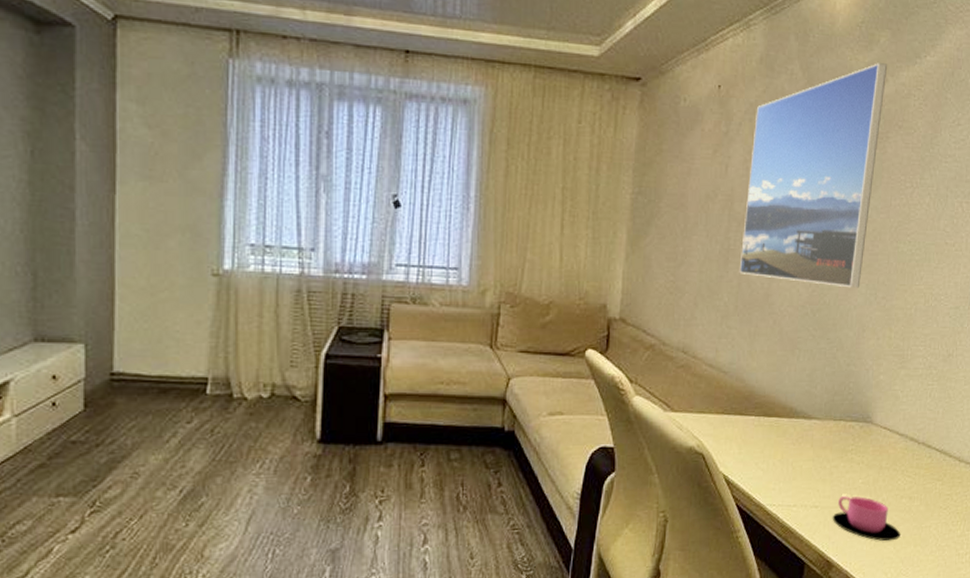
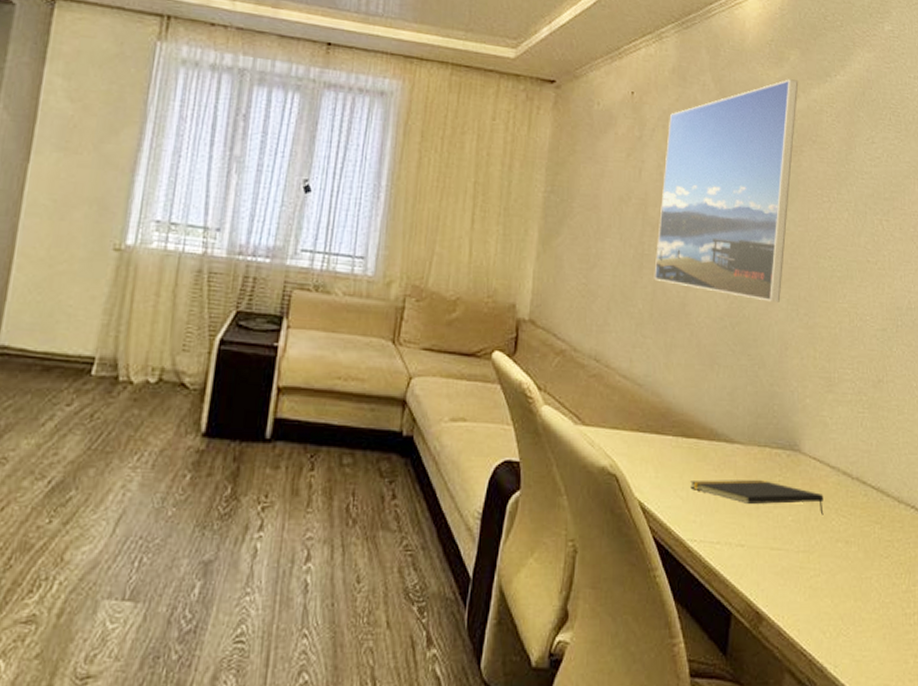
notepad: none [771,449,892,477] -> present [690,479,824,515]
cup: present [832,496,901,542] -> none [760,535,838,593]

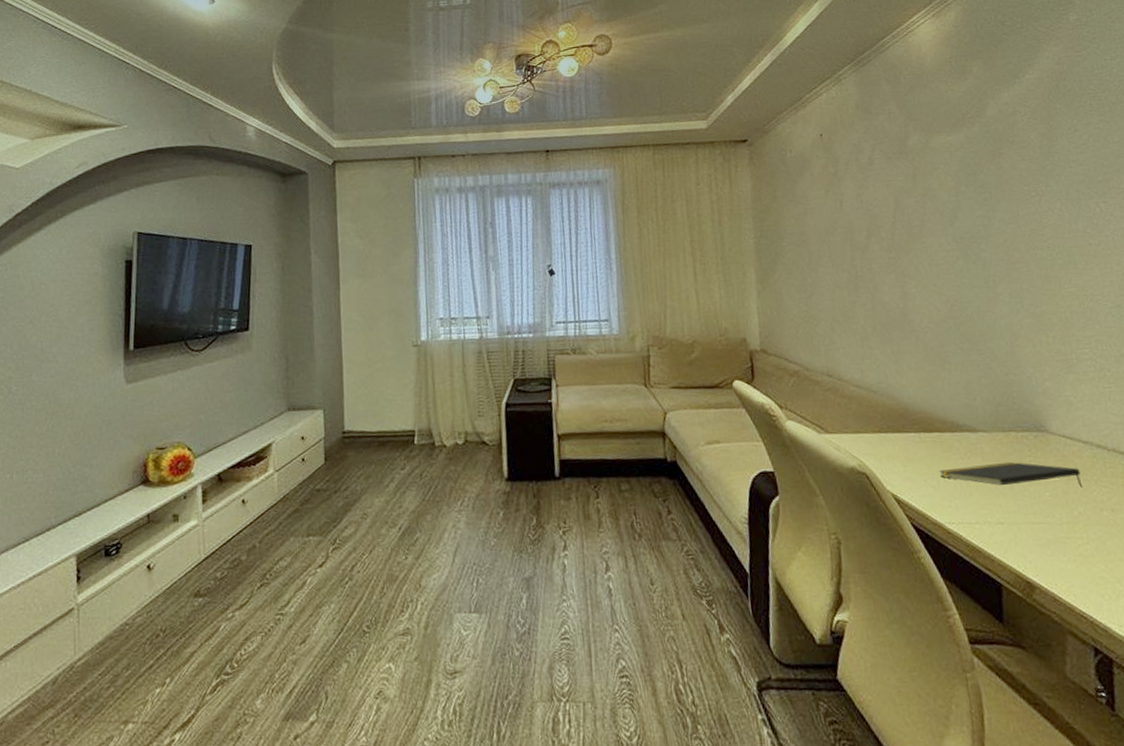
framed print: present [654,79,799,302] -> none [860,89,1002,299]

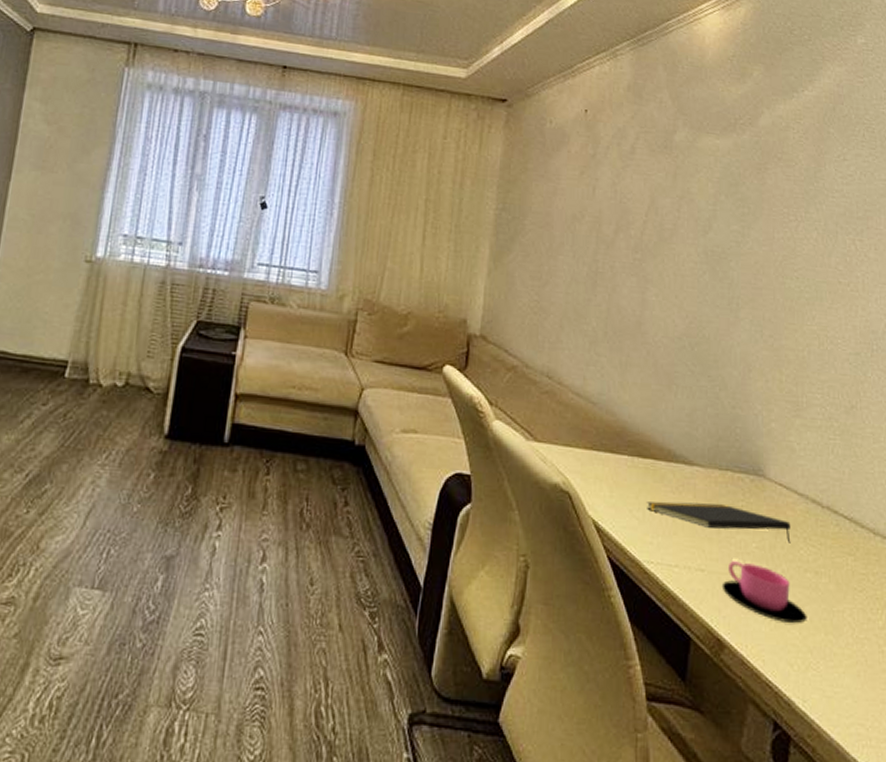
cup: none [1022,510,1111,559] -> present [721,561,807,624]

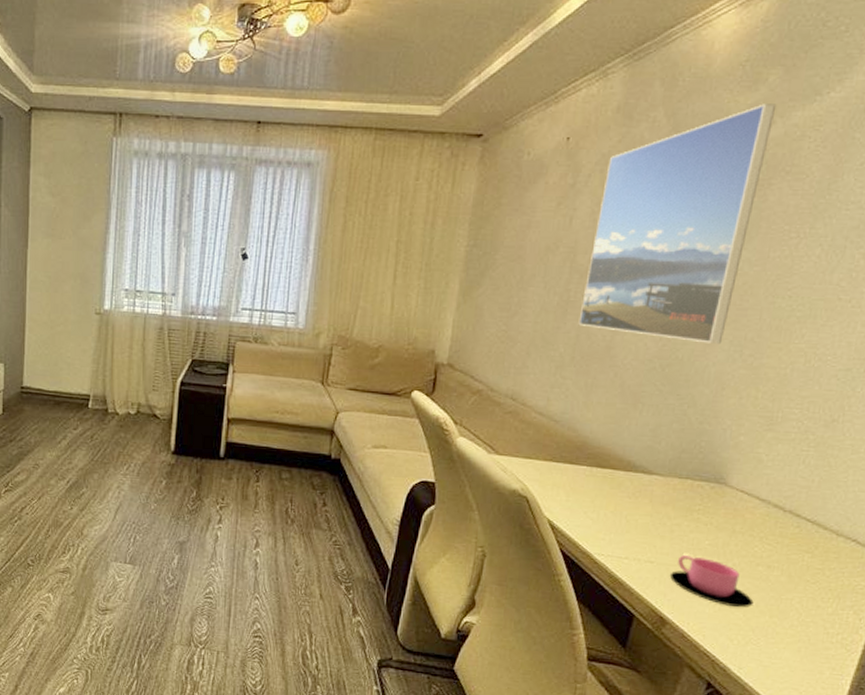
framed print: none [608,95,763,323] -> present [578,103,777,344]
notepad: present [647,501,791,544] -> none [602,505,748,542]

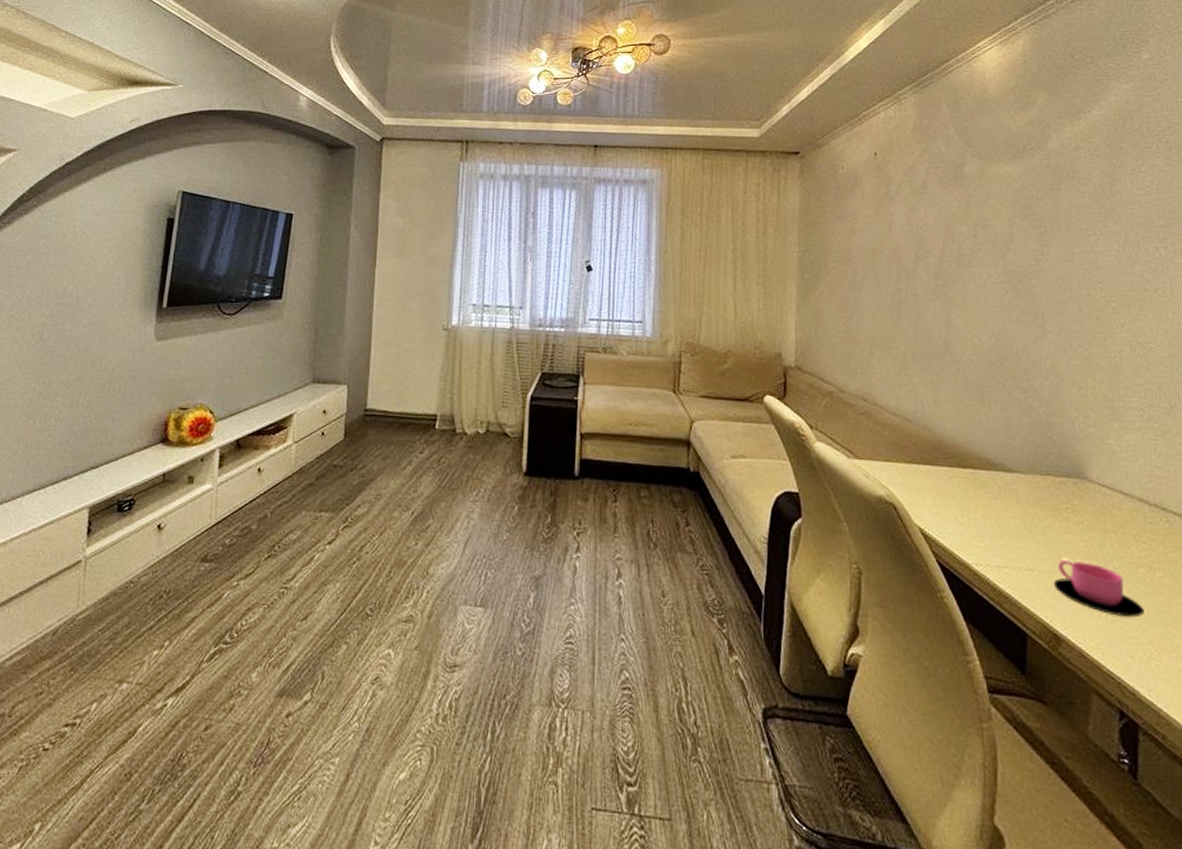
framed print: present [578,103,777,344] -> none [913,121,1050,336]

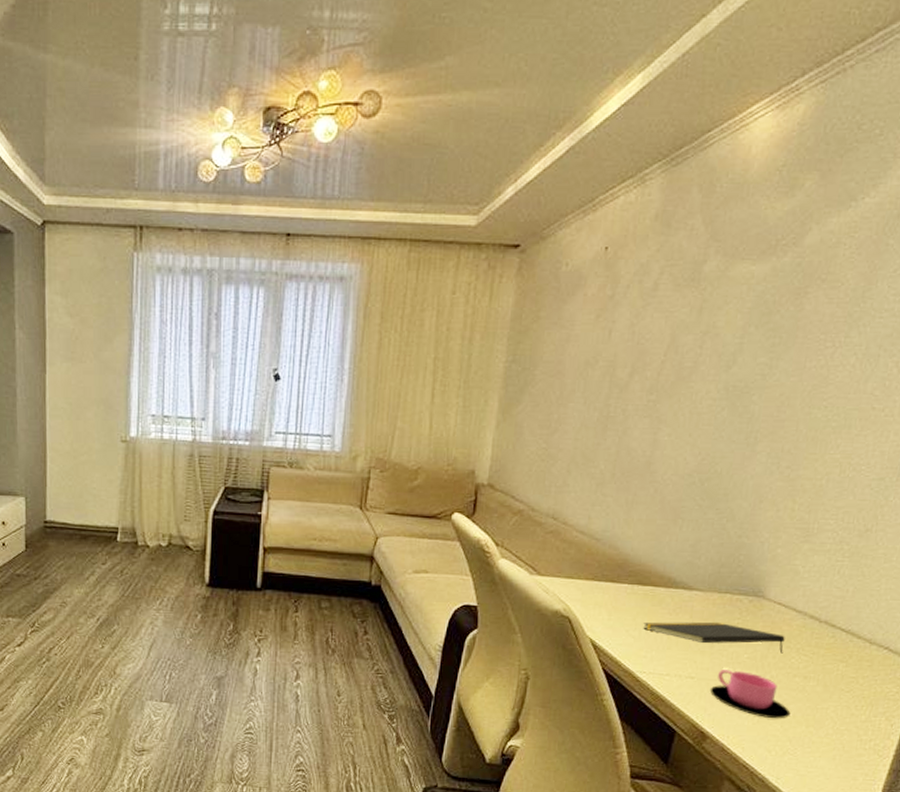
notepad: none [971,506,1120,541] -> present [643,621,785,654]

